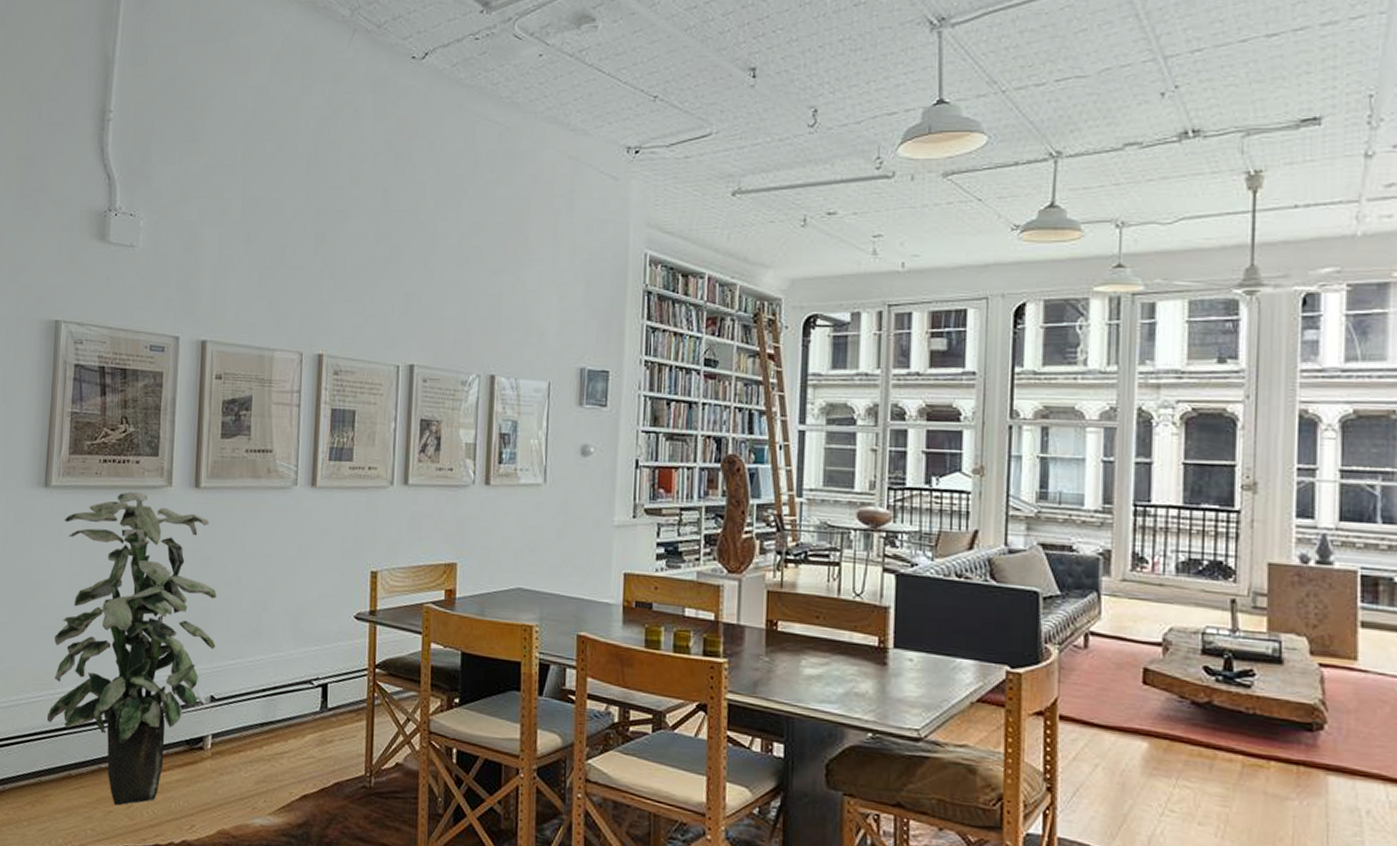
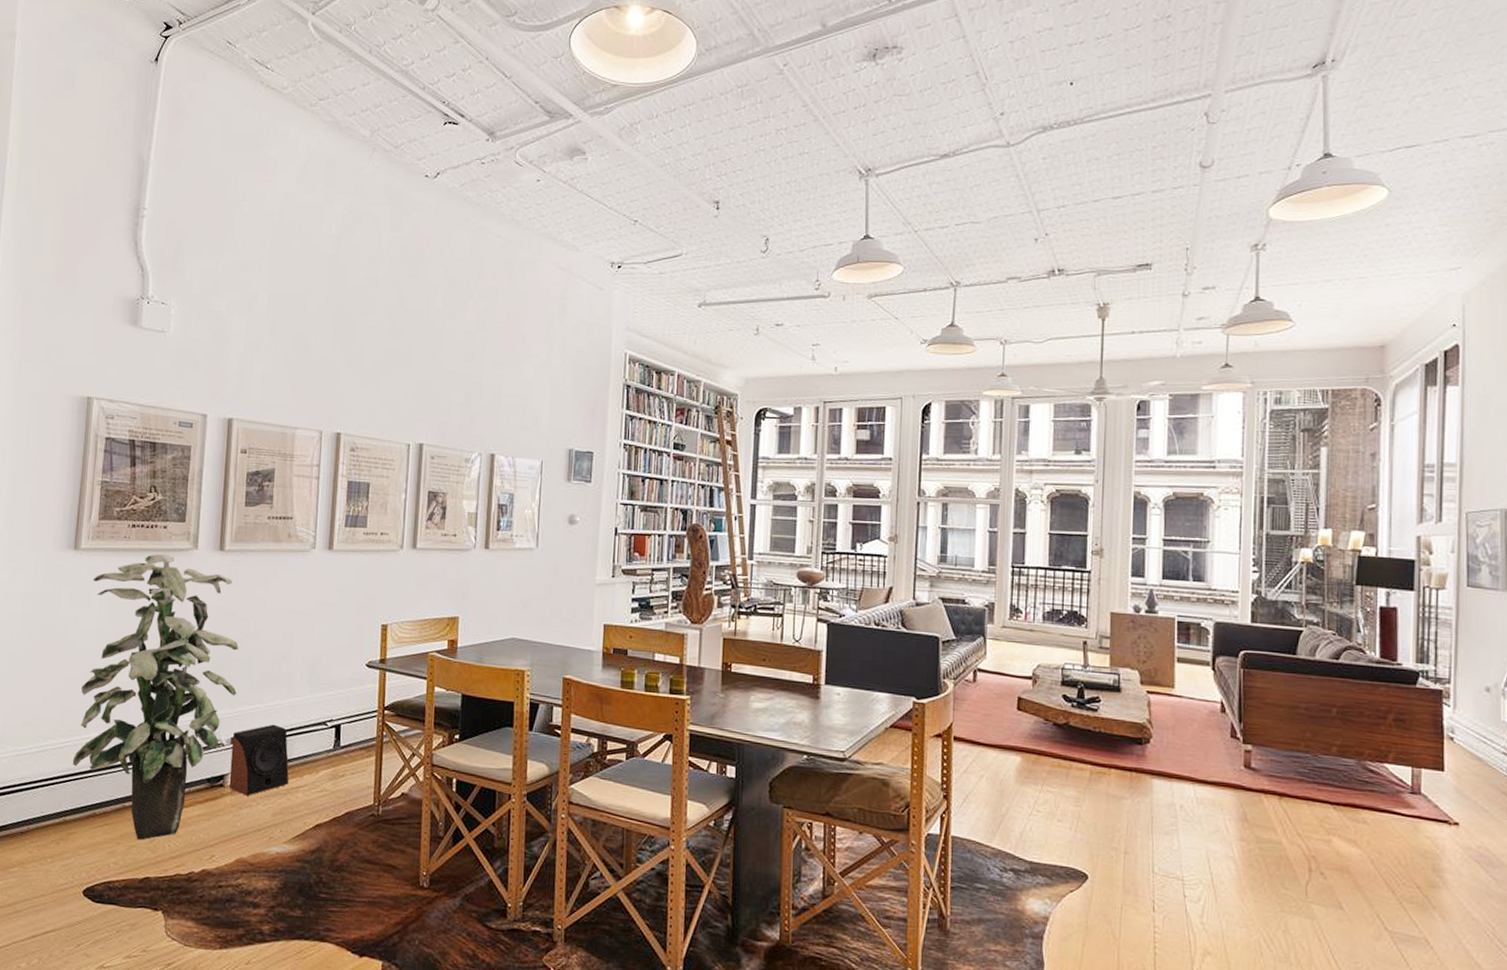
speaker: none [209,681,273,761] -> present [229,724,289,796]

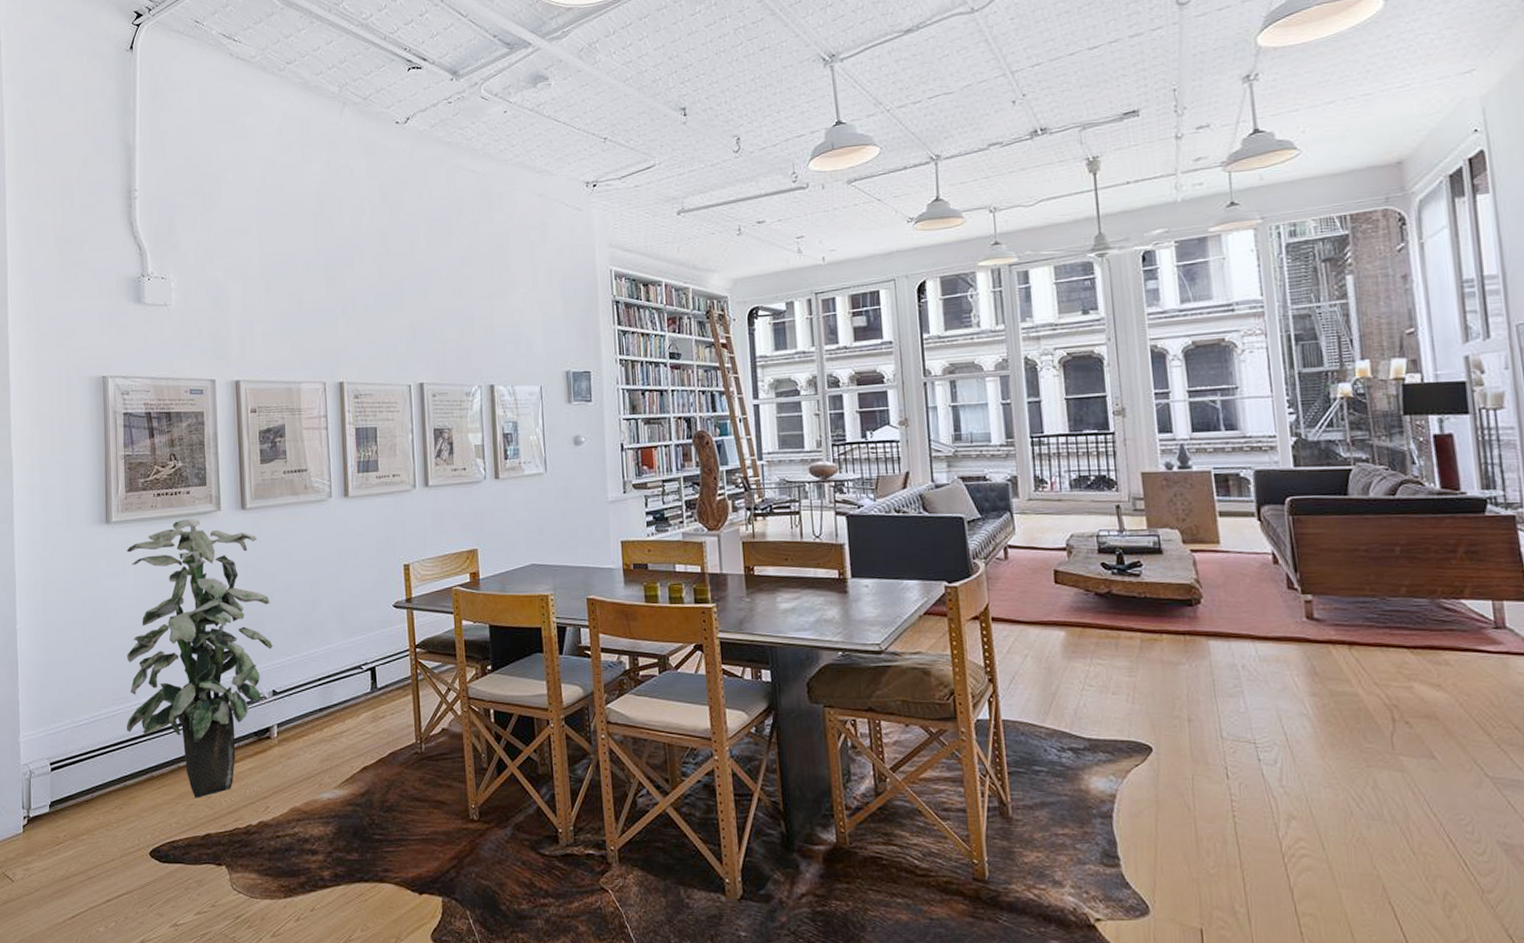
speaker: present [229,724,289,796] -> none [273,673,333,745]

